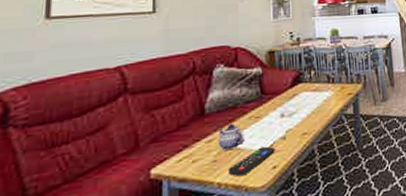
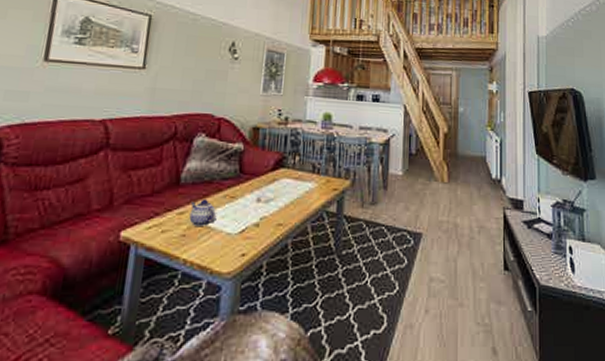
remote control: present [227,146,275,177] -> none [195,230,247,257]

